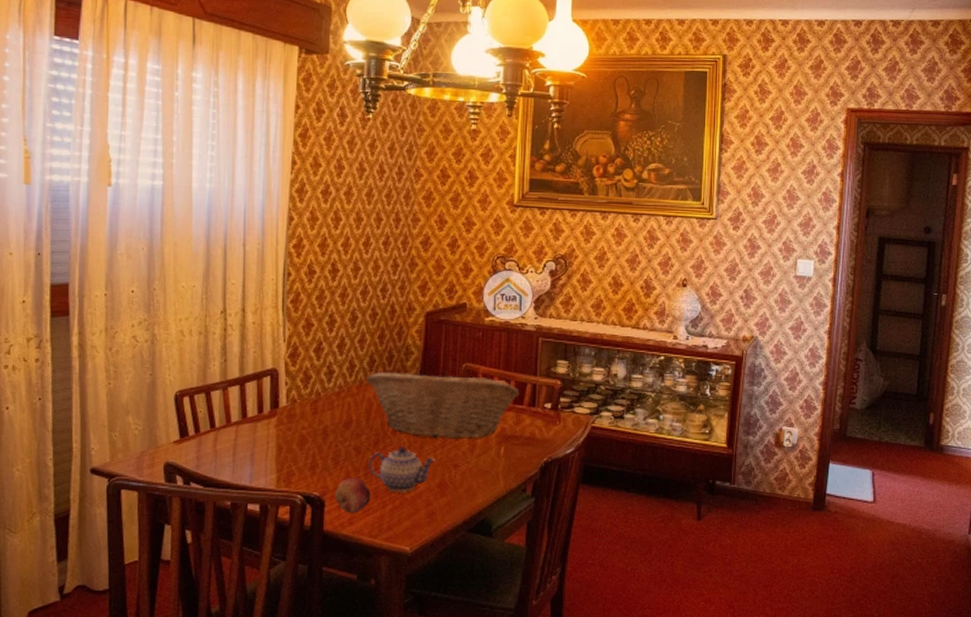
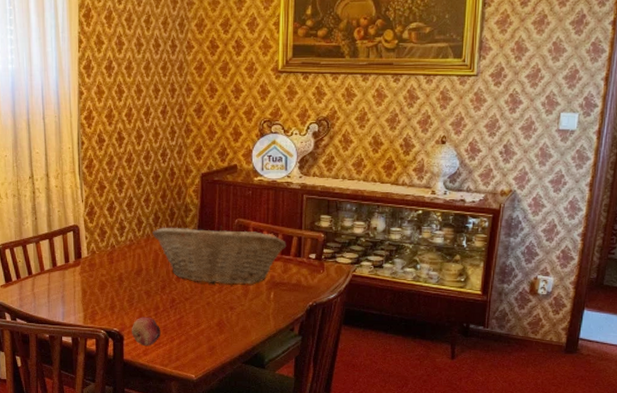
teapot: present [368,446,436,493] -> none [157,291,214,331]

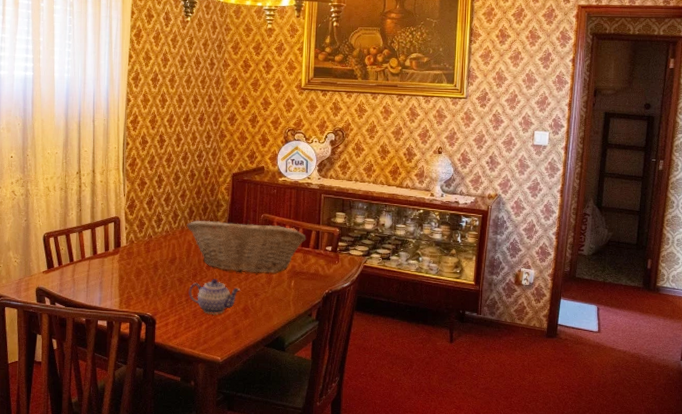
fruit: present [132,317,161,347] -> none [164,302,191,330]
teapot: none [157,291,214,331] -> present [188,279,241,315]

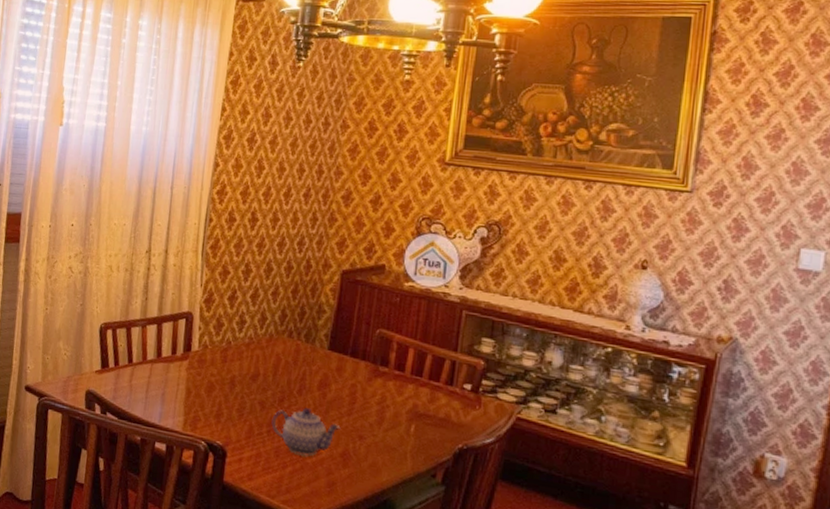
fruit basket: present [187,220,306,274] -> none [277,327,437,412]

